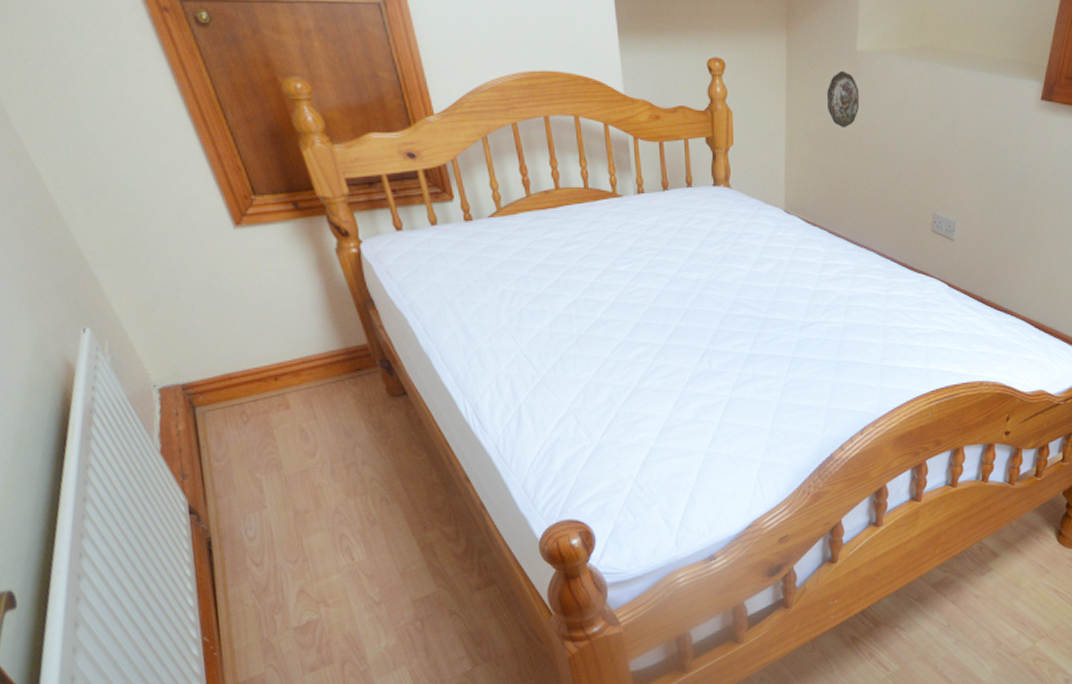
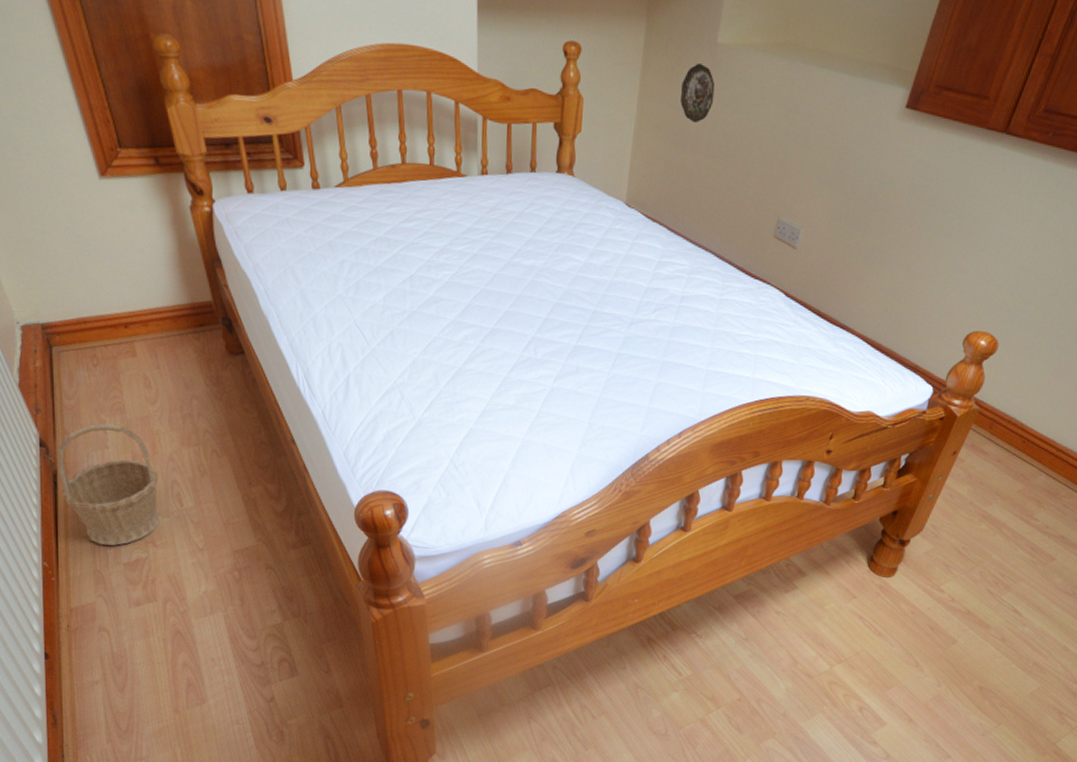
basket: none [210,482,331,611] -> present [58,423,161,546]

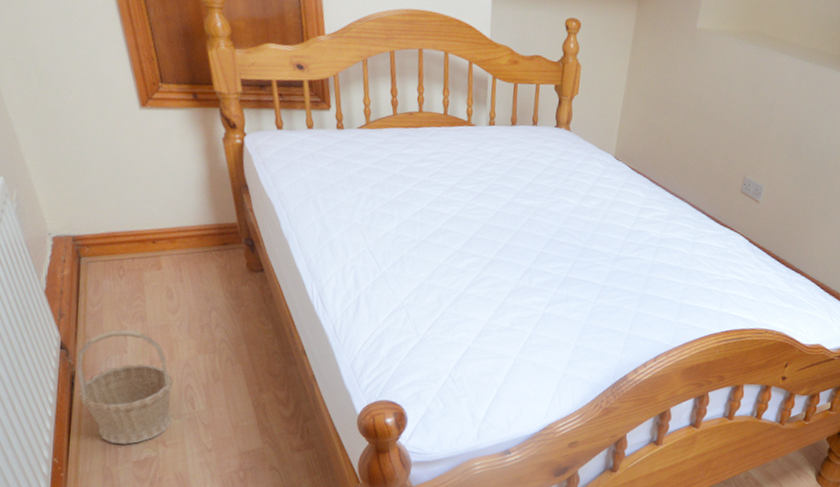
decorative plate: present [680,64,715,122] -> none [664,44,694,92]

